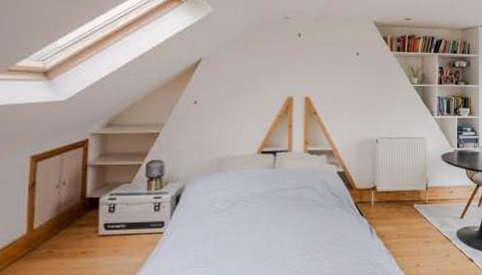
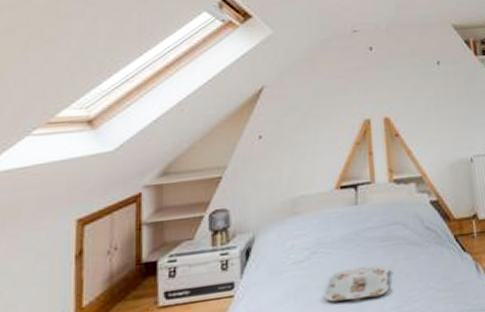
serving tray: none [240,220,296,246] -> present [325,266,389,302]

